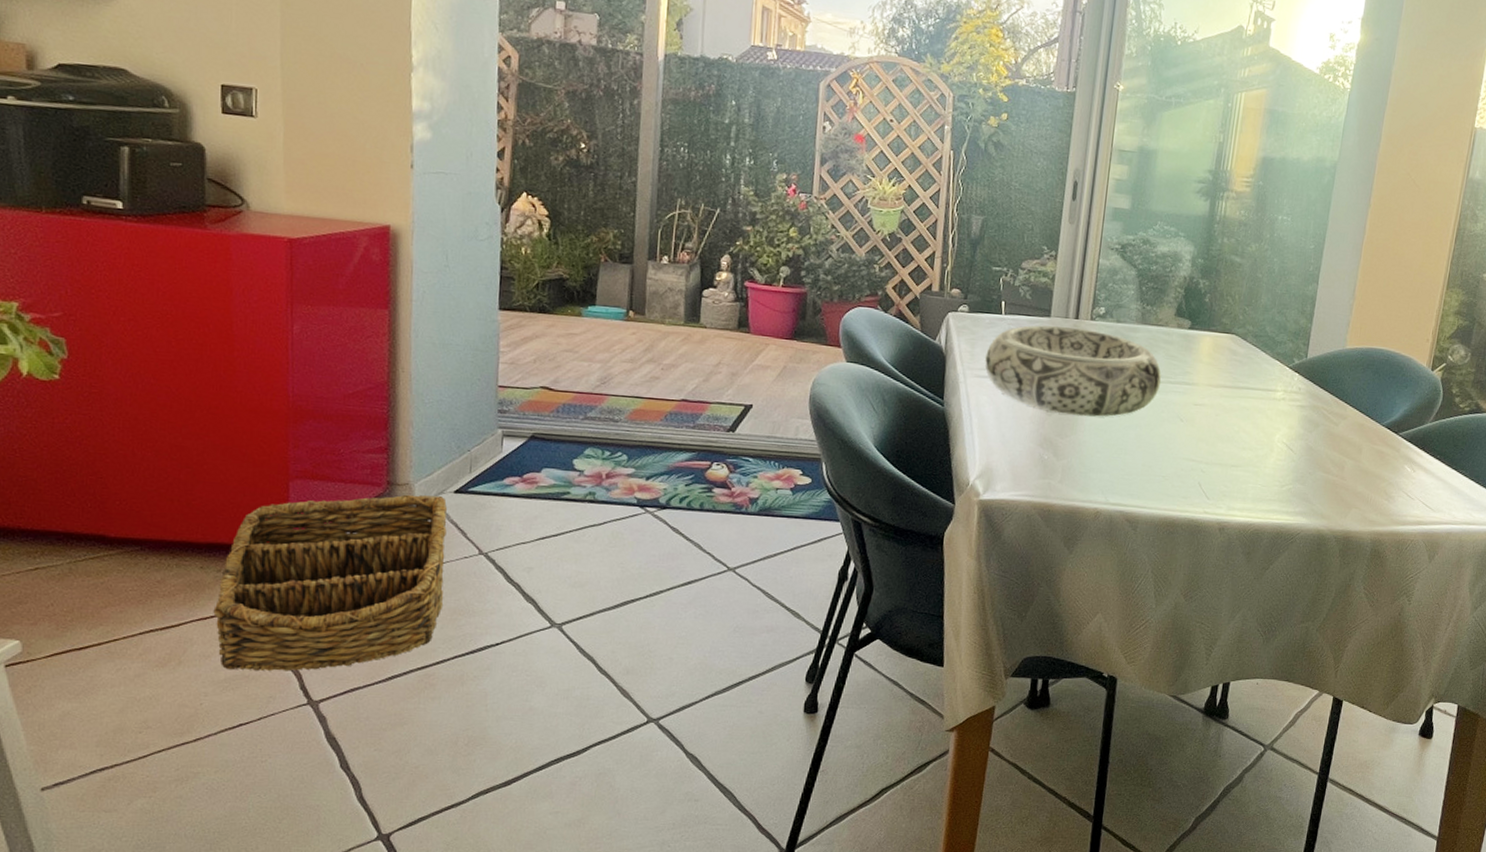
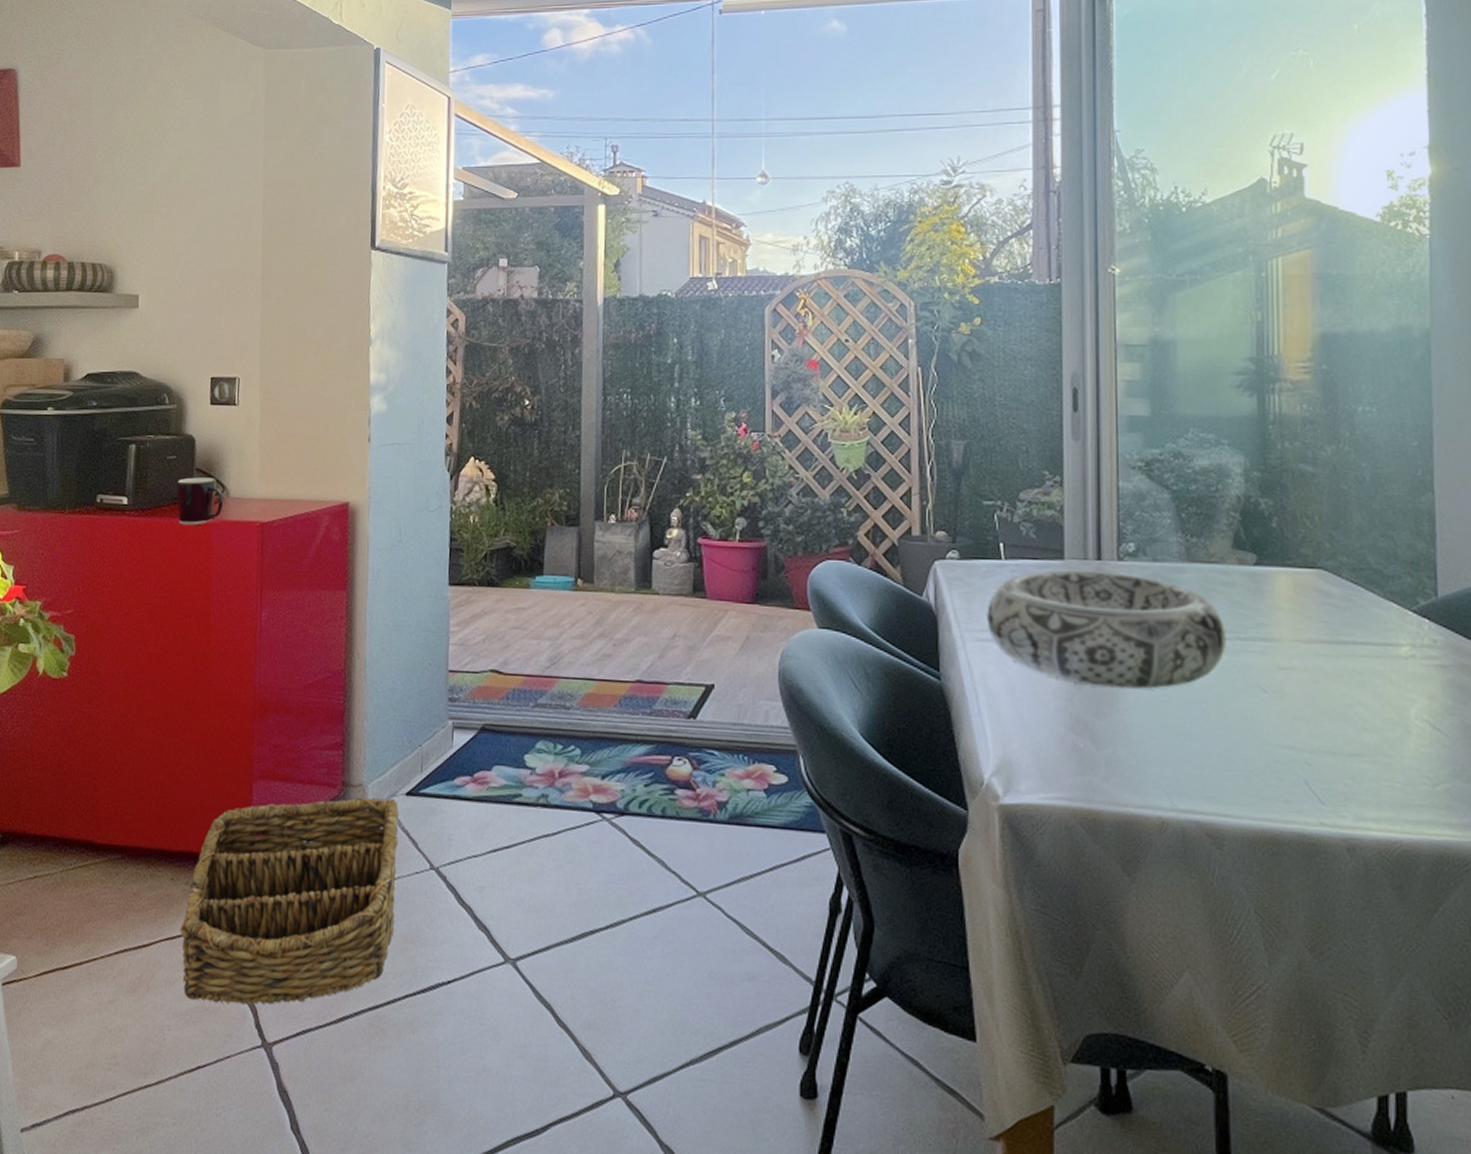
mug: none [182,186,244,237] -> present [175,477,224,526]

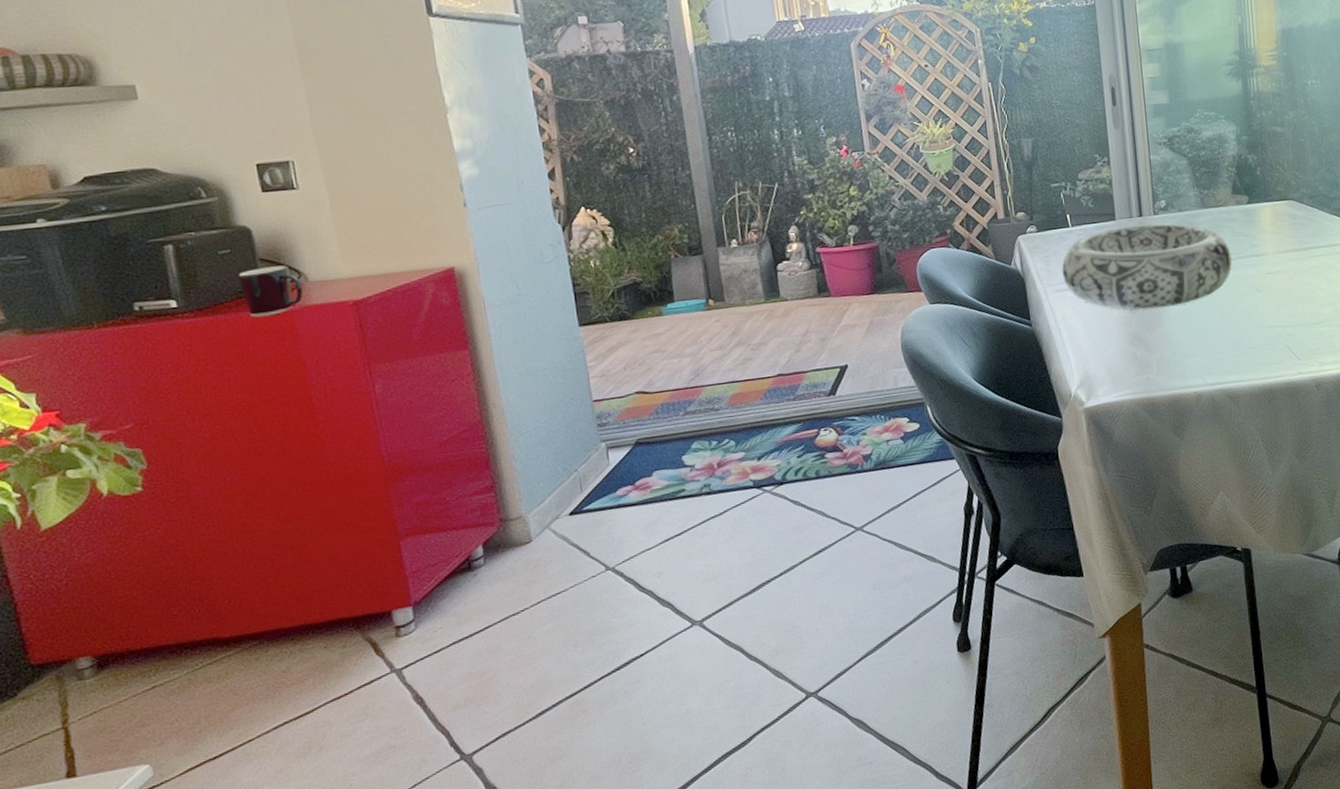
basket: present [180,797,400,1005] -> none [346,521,580,744]

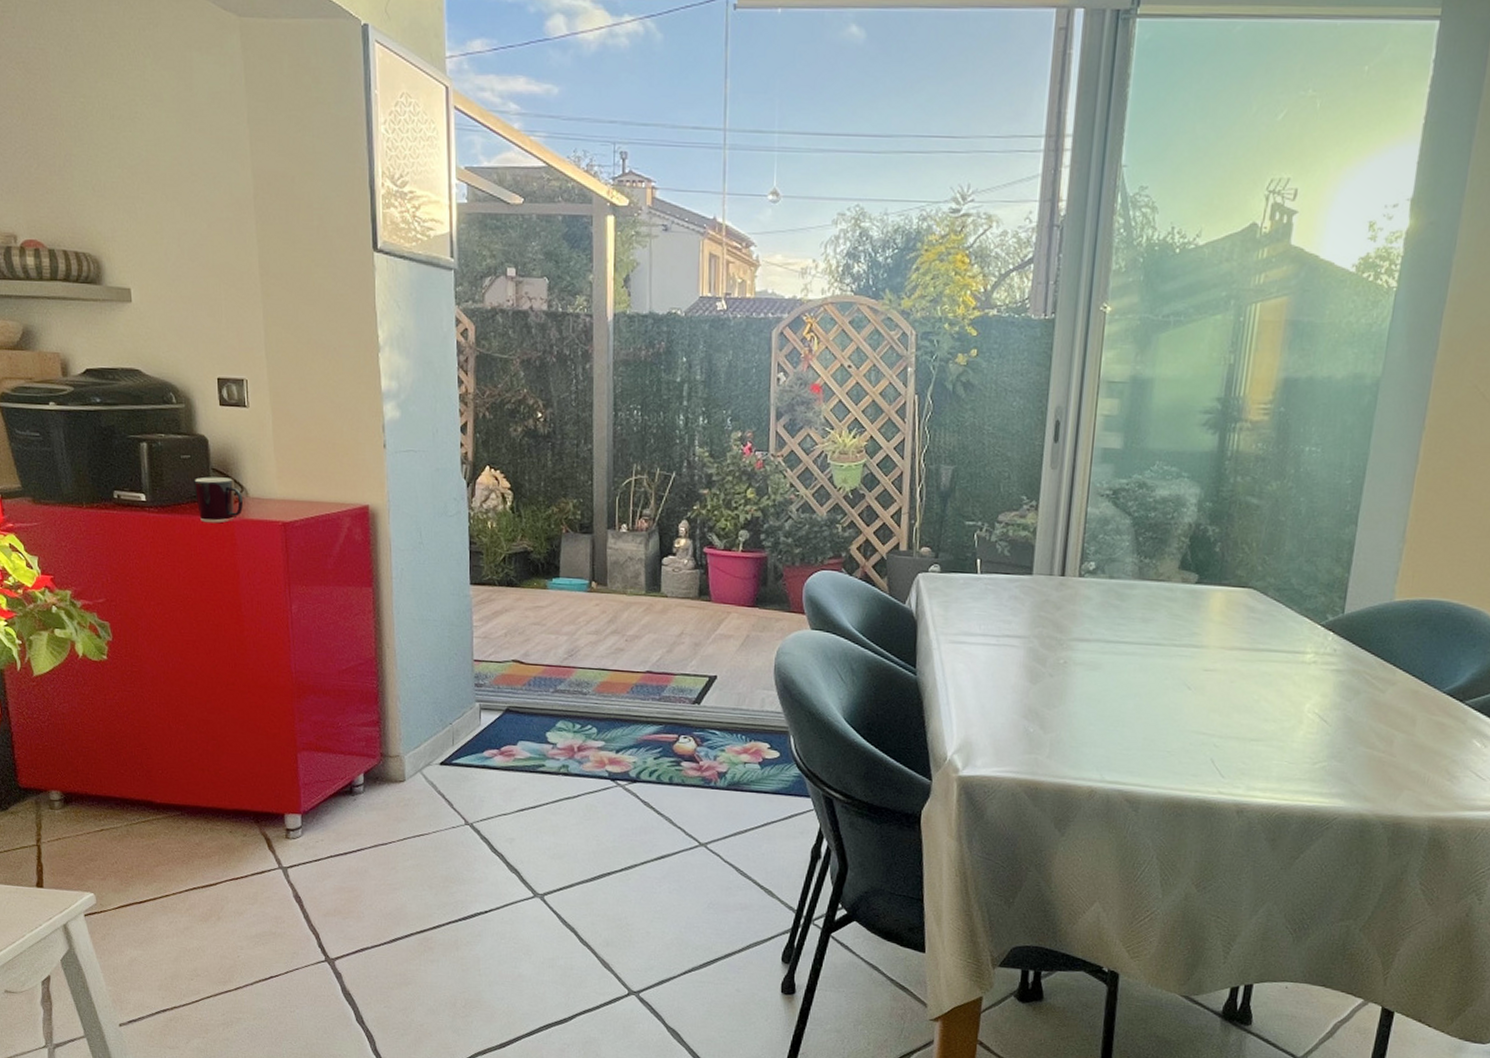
ceramic bowl: present [1062,224,1233,310] -> none [960,584,1164,685]

